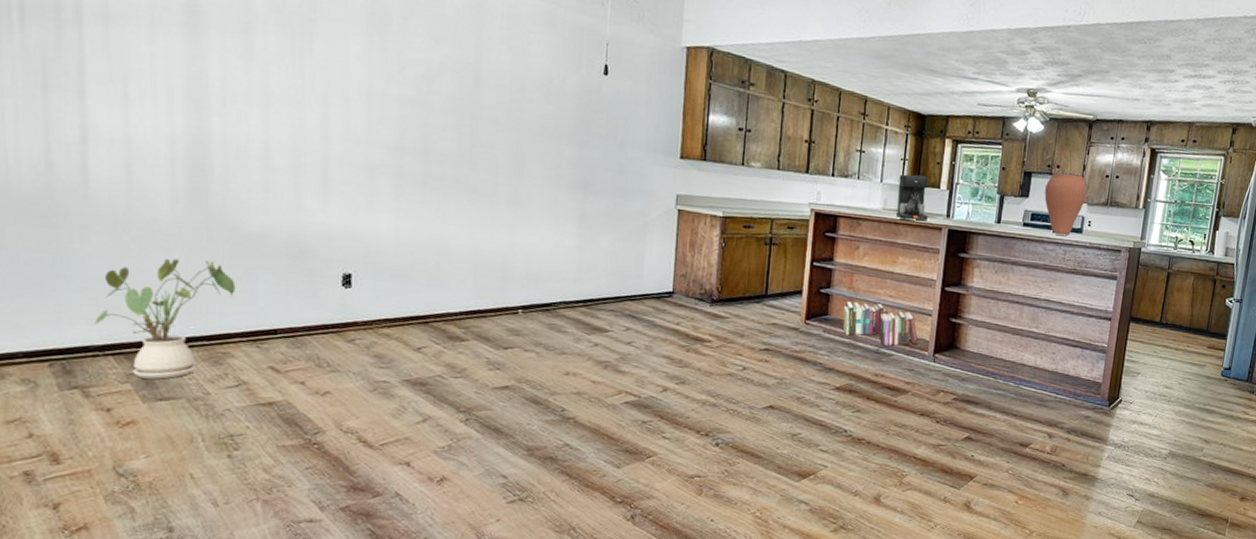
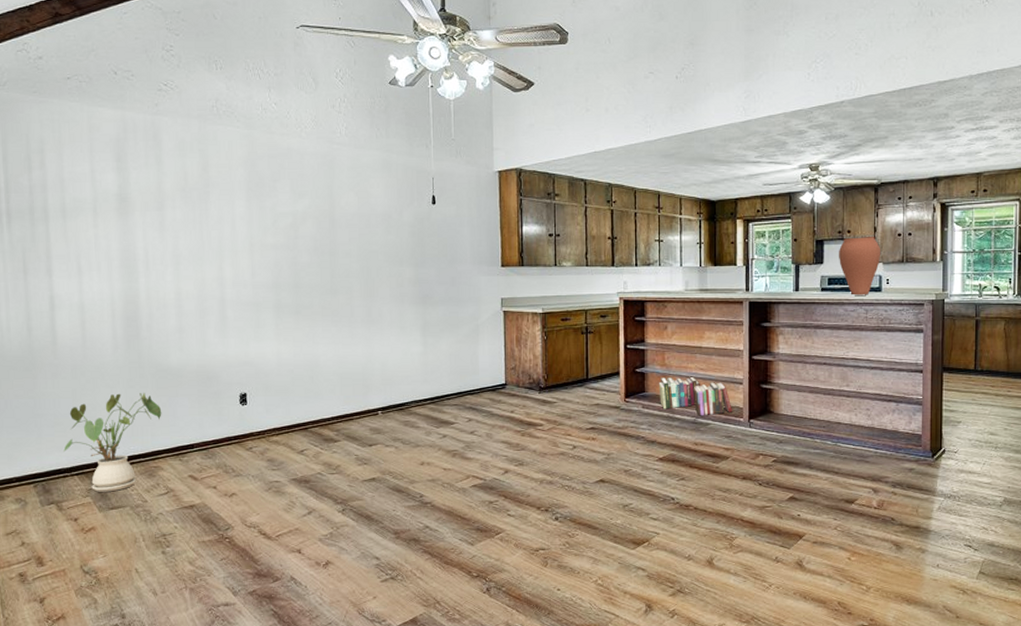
coffee maker: present [895,174,929,221] -> none [697,255,728,299]

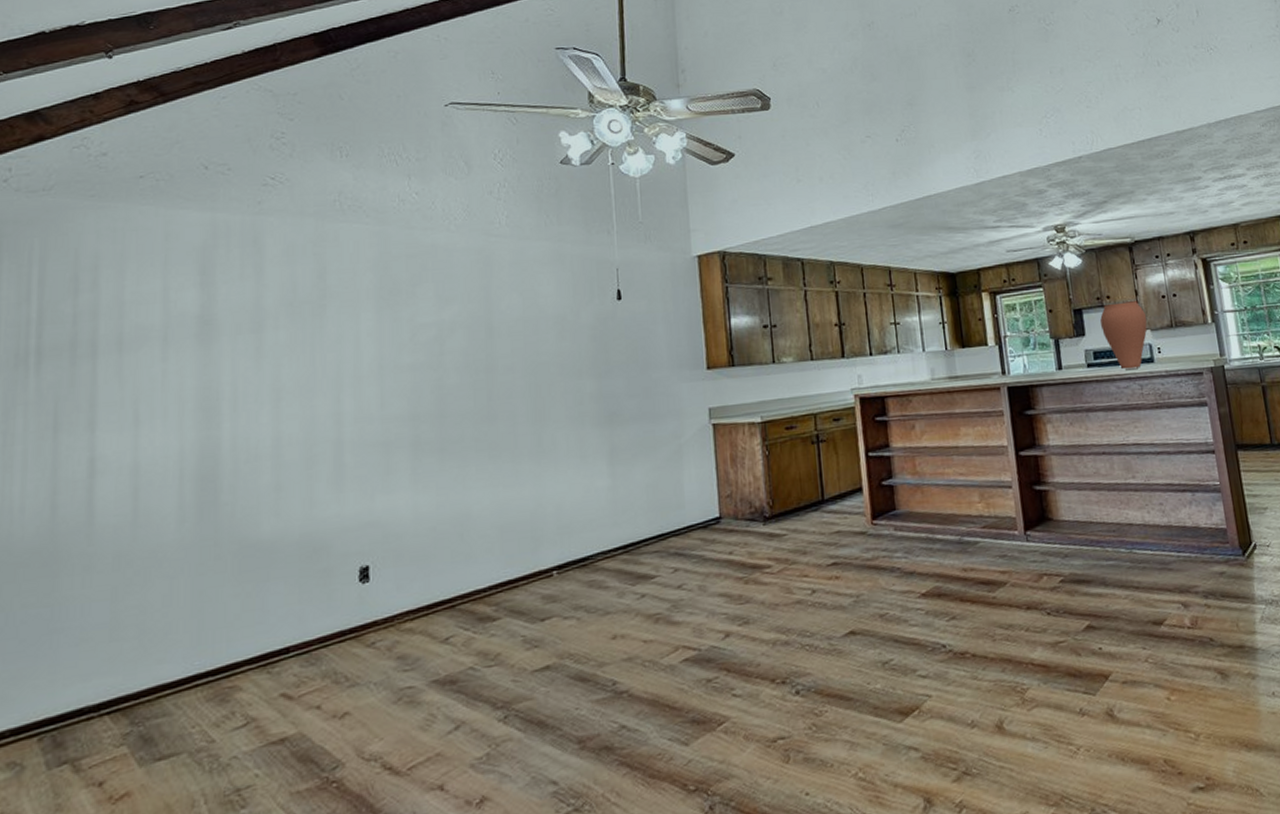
house plant: present [64,393,162,492] -> none [90,581,245,737]
books: present [658,376,701,409] -> none [911,484,963,530]
books: present [694,382,732,416] -> none [955,487,1004,534]

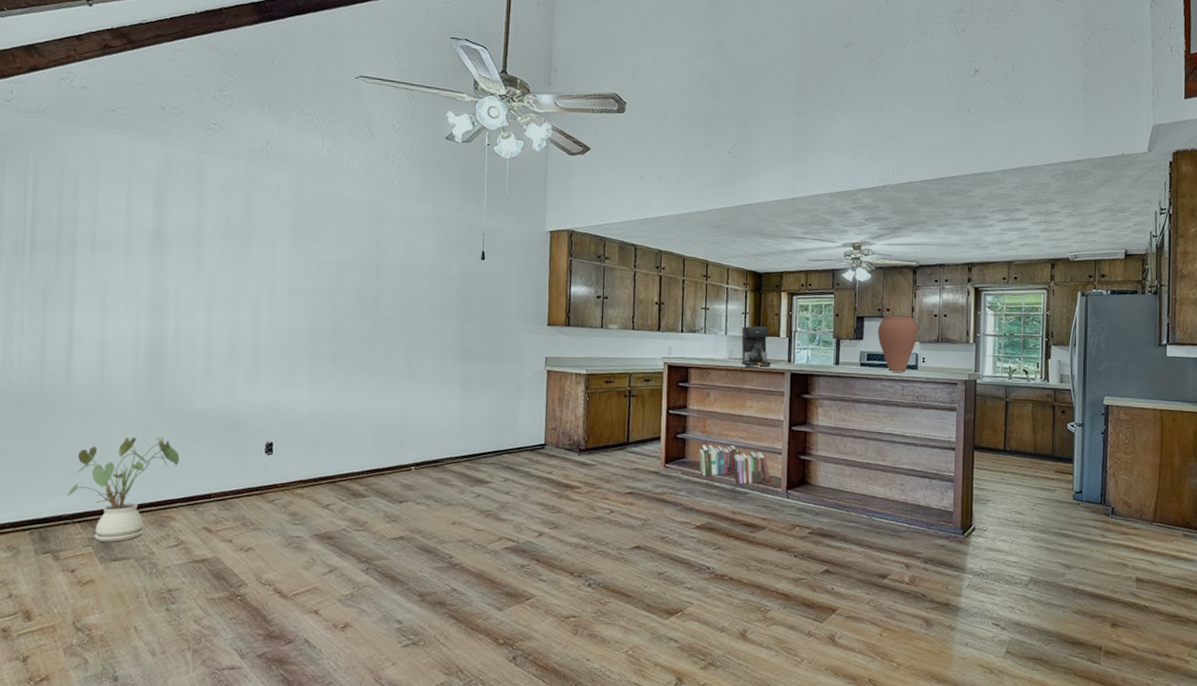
house plant: none [90,581,245,737] -> present [67,437,180,542]
books: none [911,484,963,530] -> present [699,444,741,477]
coffee maker: none [941,334,982,387] -> present [741,326,771,368]
books: none [955,487,1004,534] -> present [733,451,771,485]

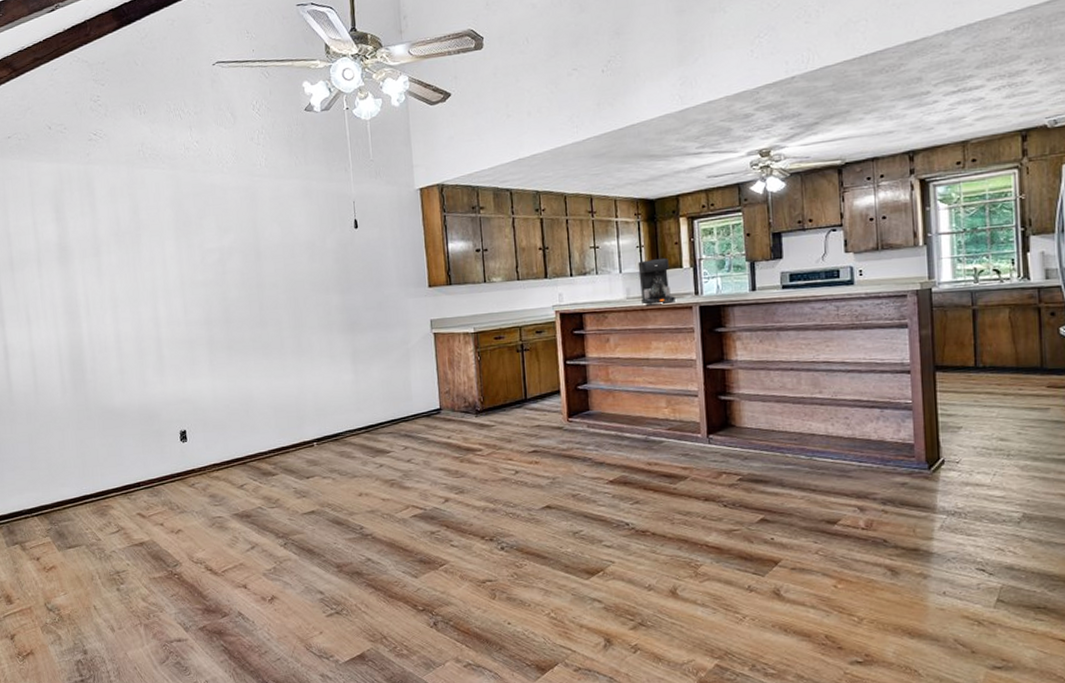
house plant: present [67,437,180,542] -> none [24,434,110,532]
books: present [699,444,741,477] -> none [603,391,651,428]
books: present [733,451,771,485] -> none [643,395,688,434]
vase: present [877,315,918,372] -> none [799,224,851,291]

